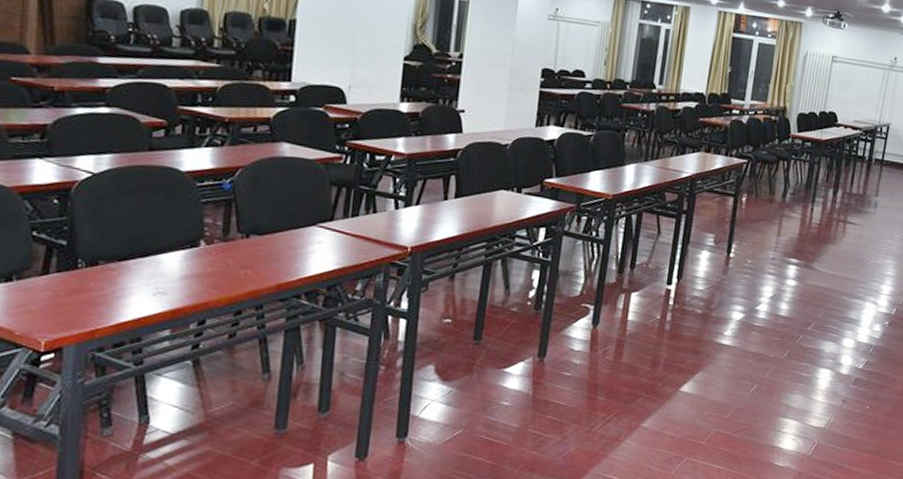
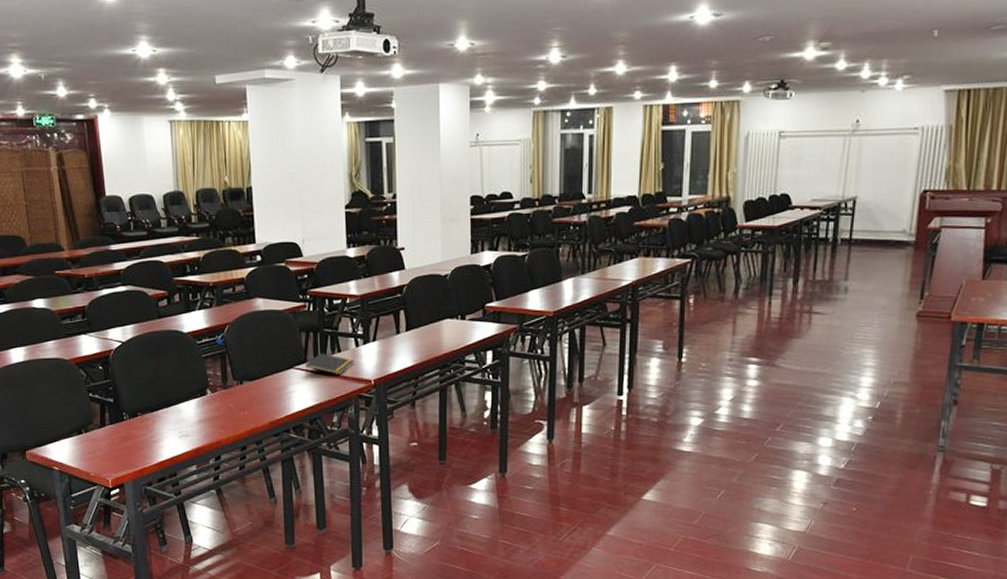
notepad: none [330,212,392,237] -> present [305,353,355,375]

